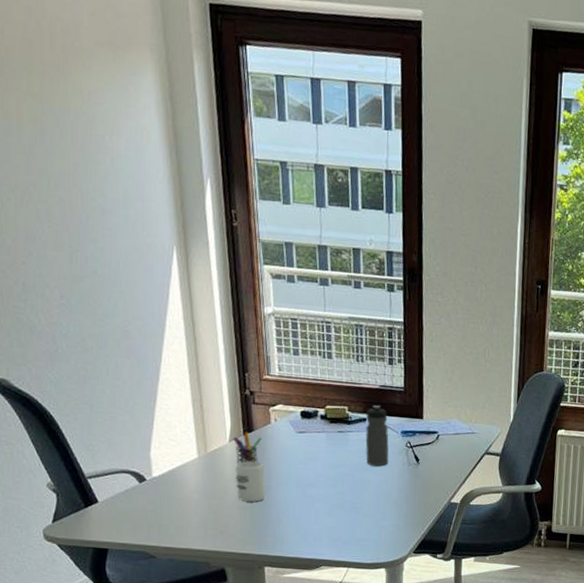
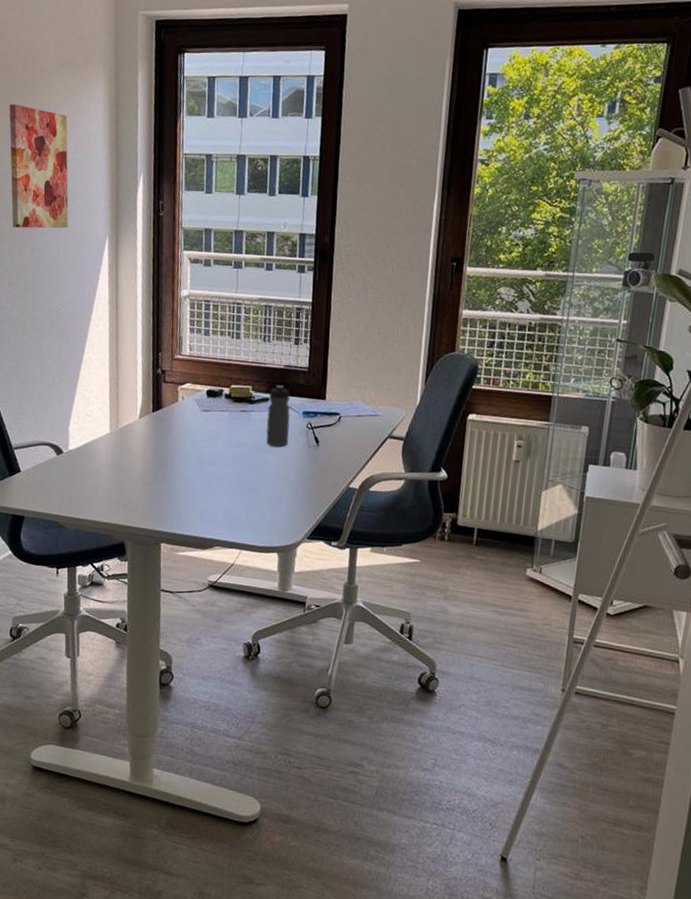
wall art: none [36,85,127,236] -> present [9,104,69,229]
pen holder: present [232,432,262,464] -> none [142,409,169,441]
cup: present [236,461,266,503] -> none [142,437,169,479]

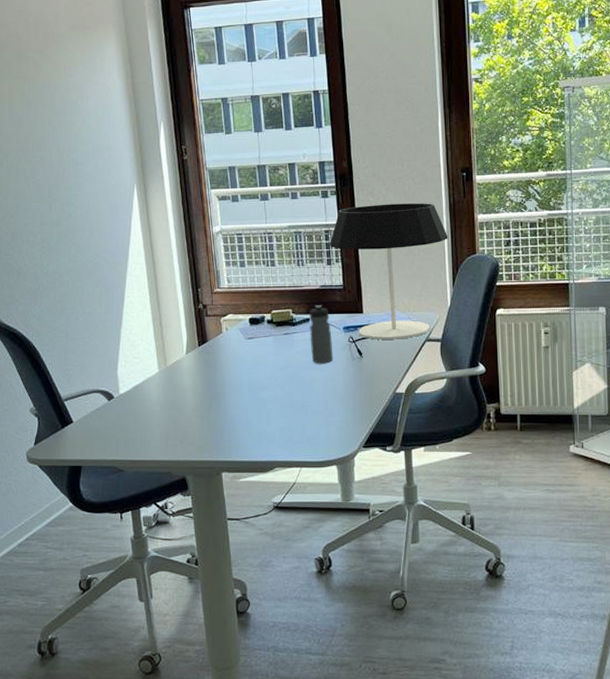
wall art: present [9,104,69,229] -> none [24,69,95,186]
desk lamp: none [300,286,428,433] -> present [330,203,448,340]

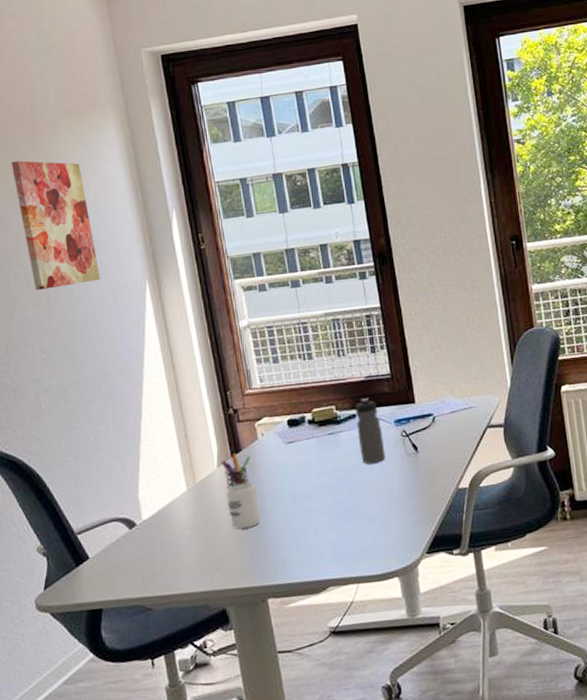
wall art: none [24,69,95,186] -> present [11,160,101,290]
pen holder: none [189,344,215,375] -> present [220,453,251,490]
cup: none [193,370,221,410] -> present [227,482,261,530]
desk lamp: present [330,203,448,340] -> none [372,276,502,432]

